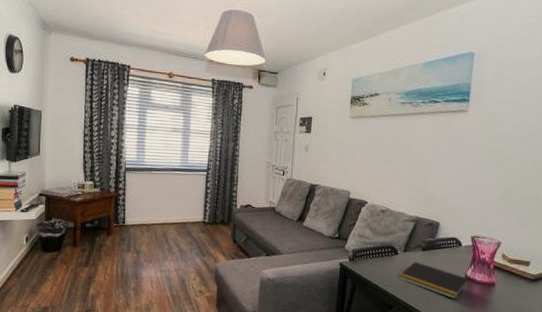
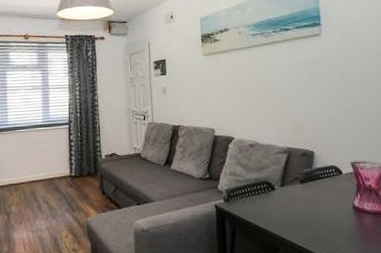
notepad: present [399,261,469,300] -> none [280,196,359,235]

